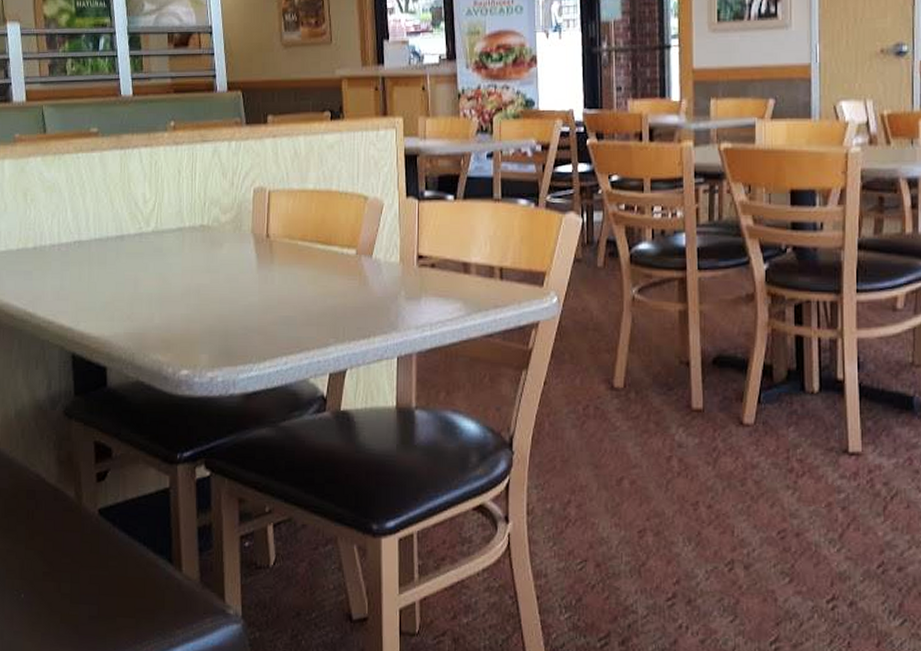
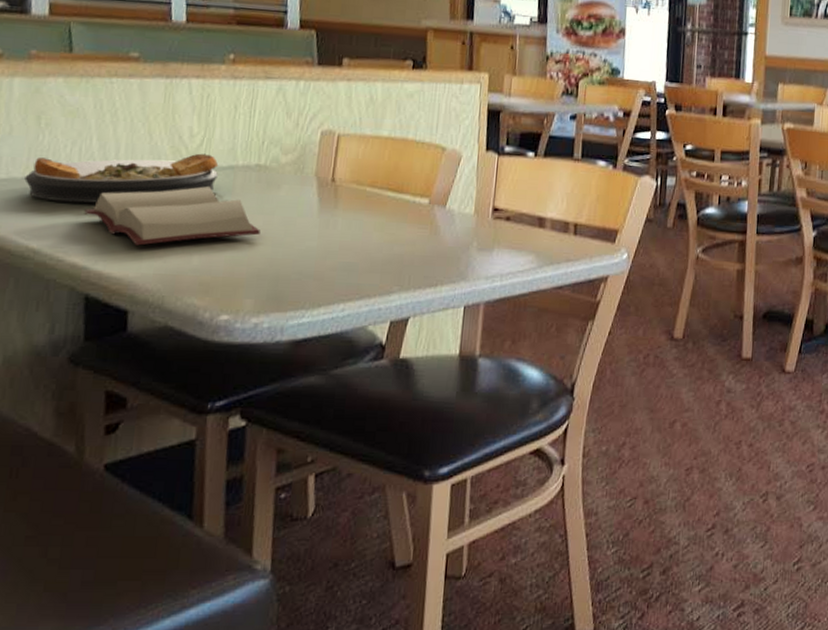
plate: none [19,217,169,270] -> present [24,153,219,203]
hardback book: none [66,249,209,307] -> present [84,186,260,246]

